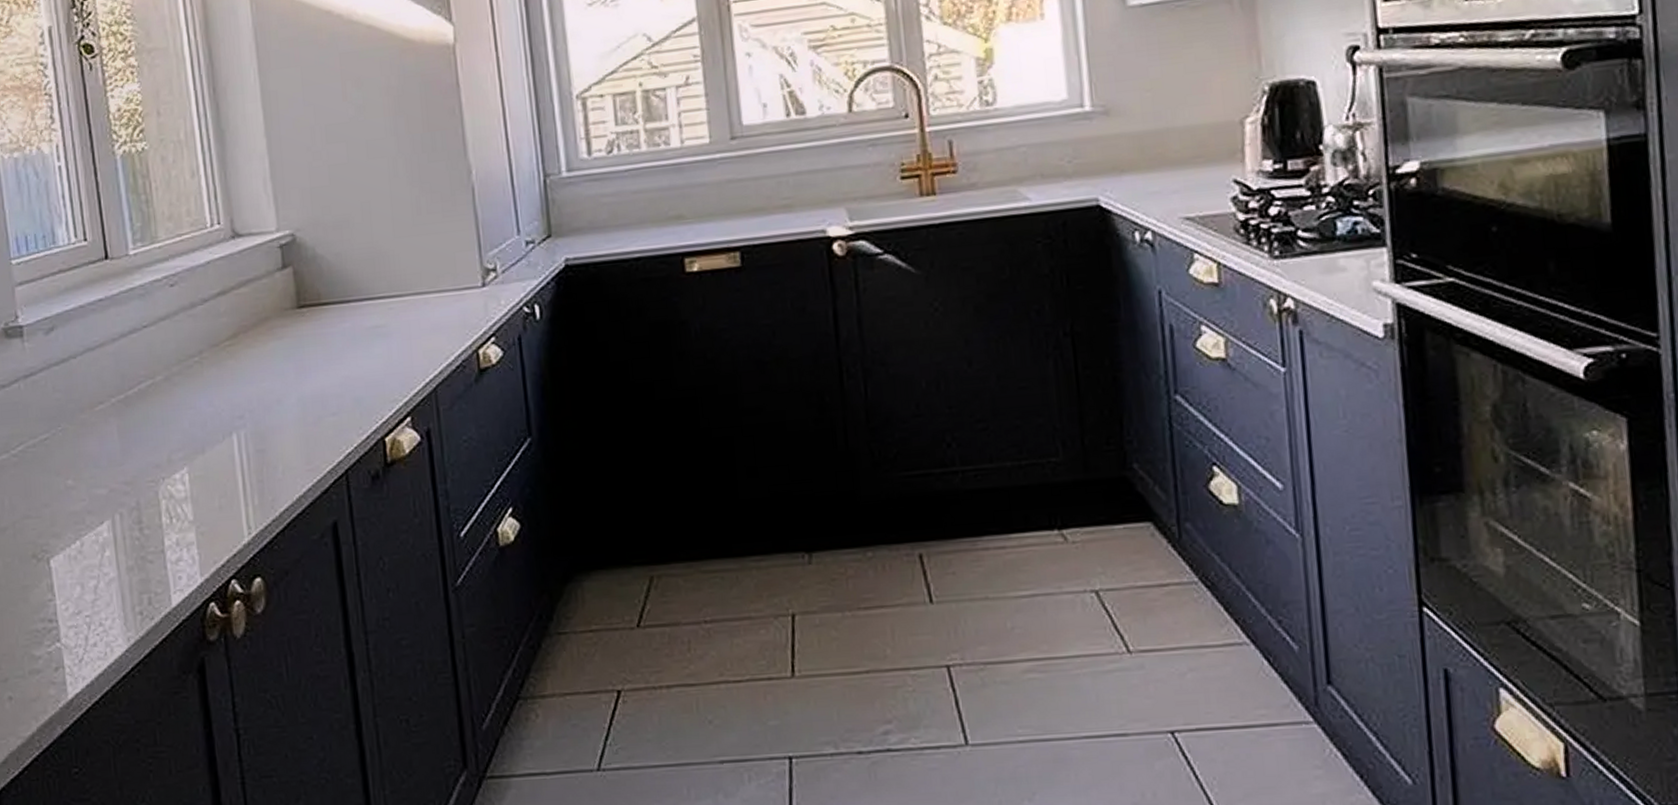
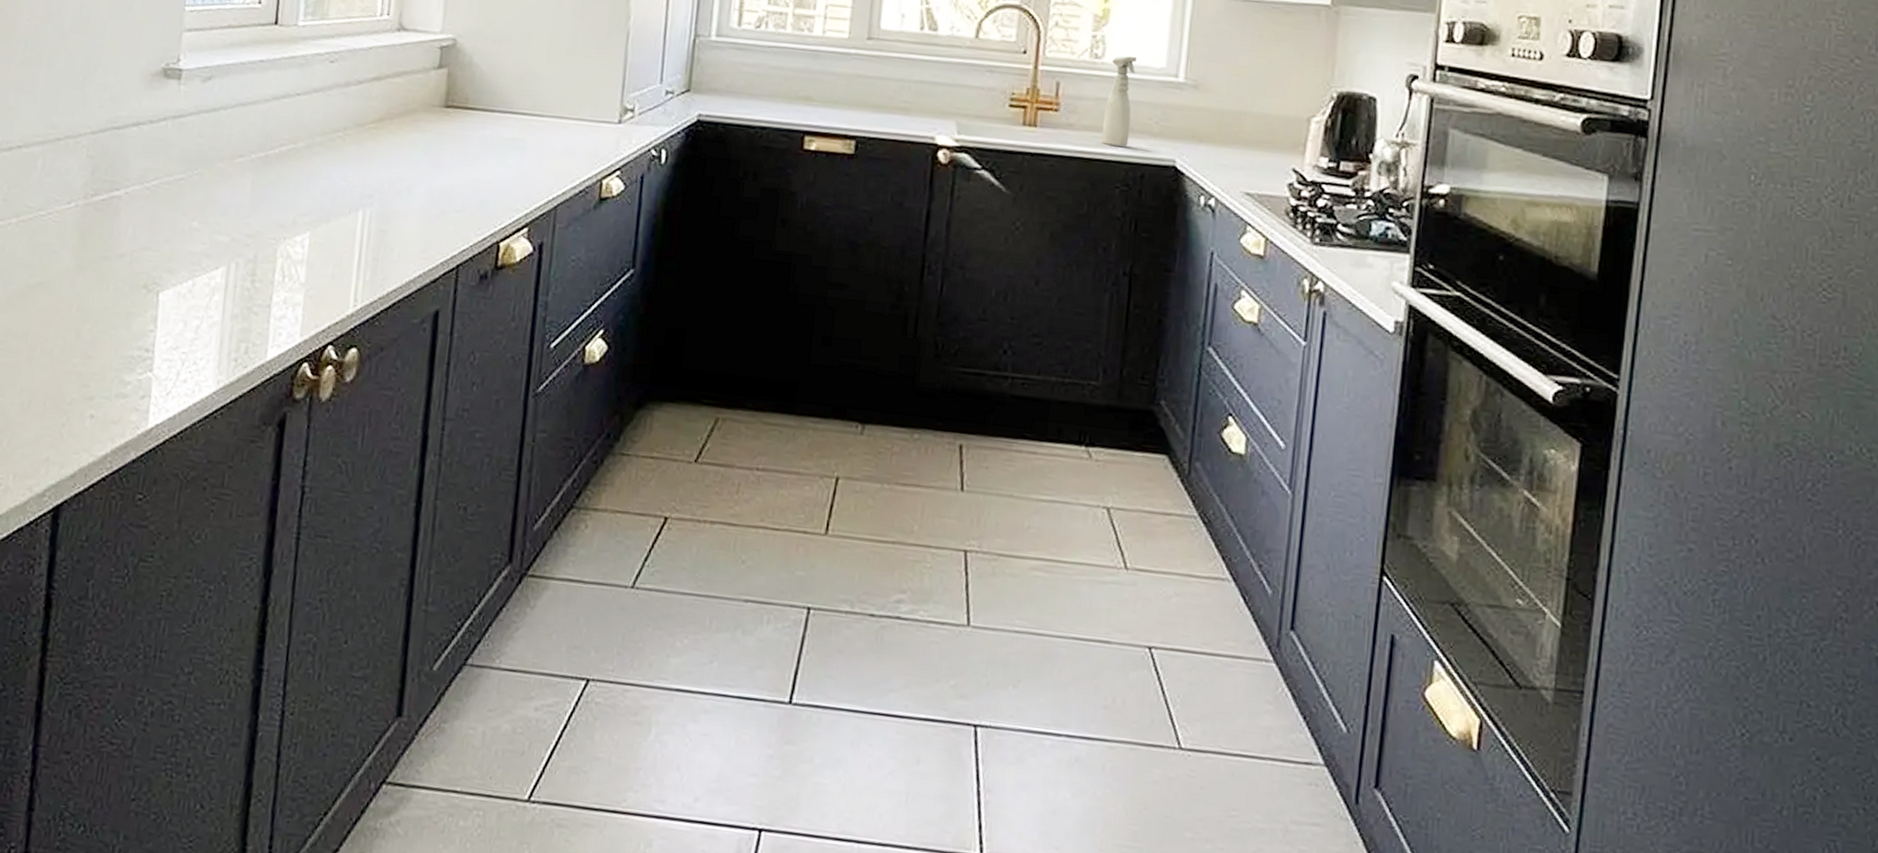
spray bottle: none [1006,94,1042,198] -> present [1101,55,1137,147]

